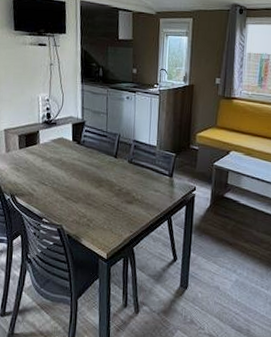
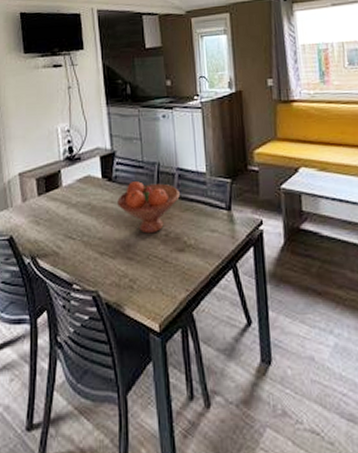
fruit bowl: none [83,146,134,188] -> present [117,181,180,234]

